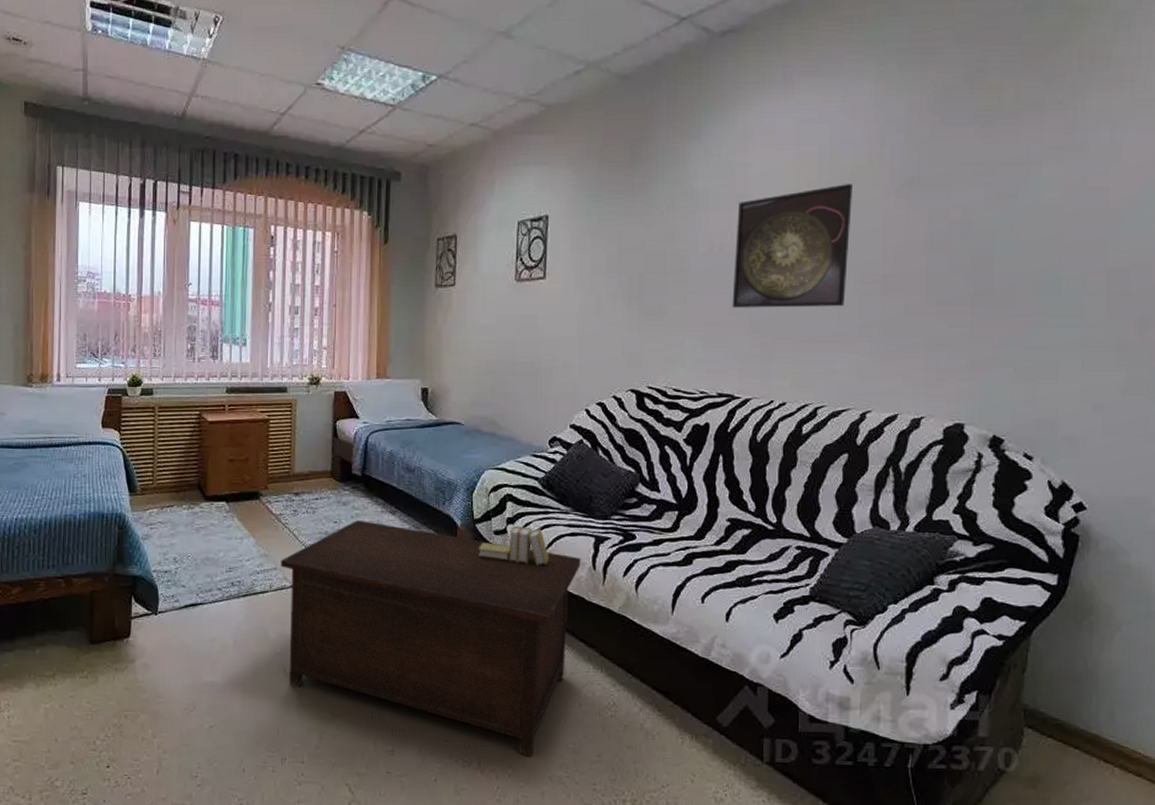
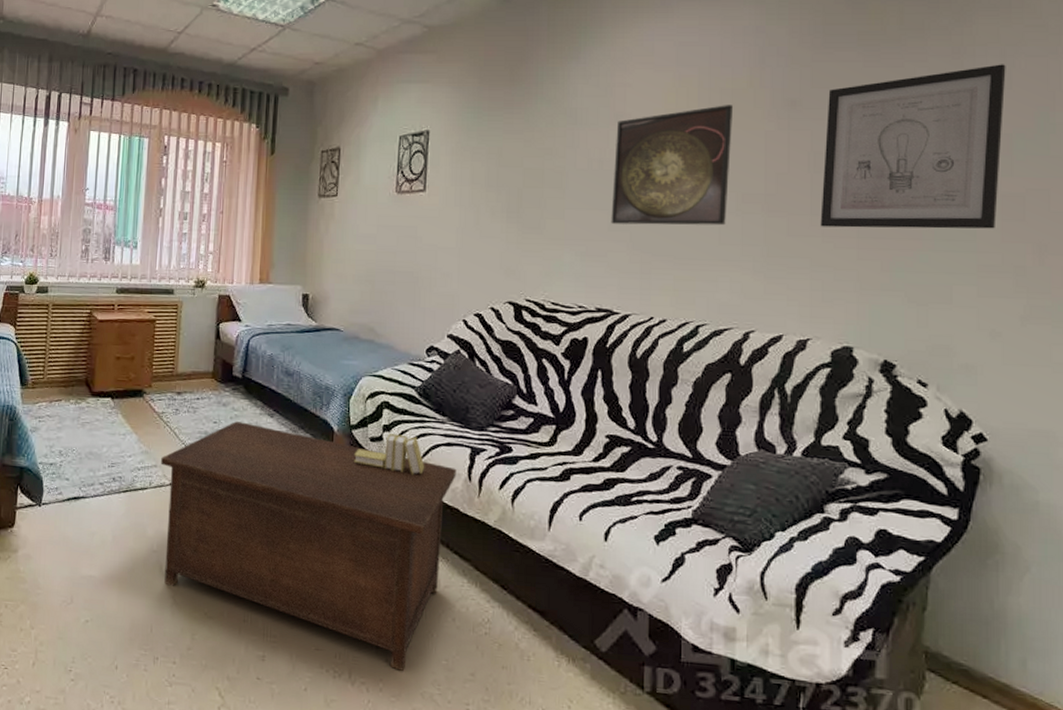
wall art: none [936,139,1116,306] -> present [820,64,1006,229]

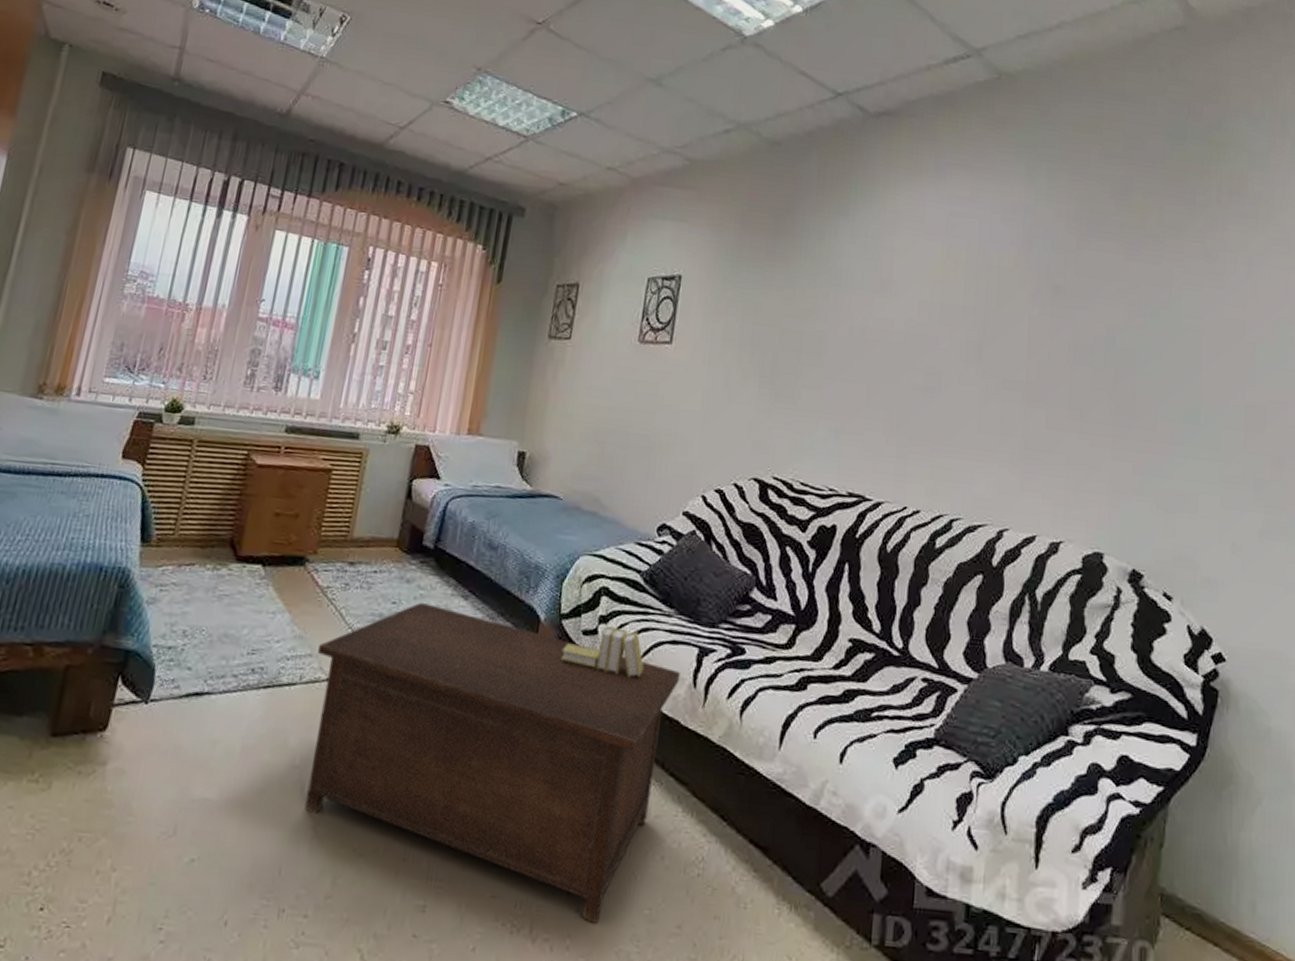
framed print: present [611,105,733,226] -> none [869,283,999,412]
wall art: present [820,64,1006,229] -> none [1078,272,1252,439]

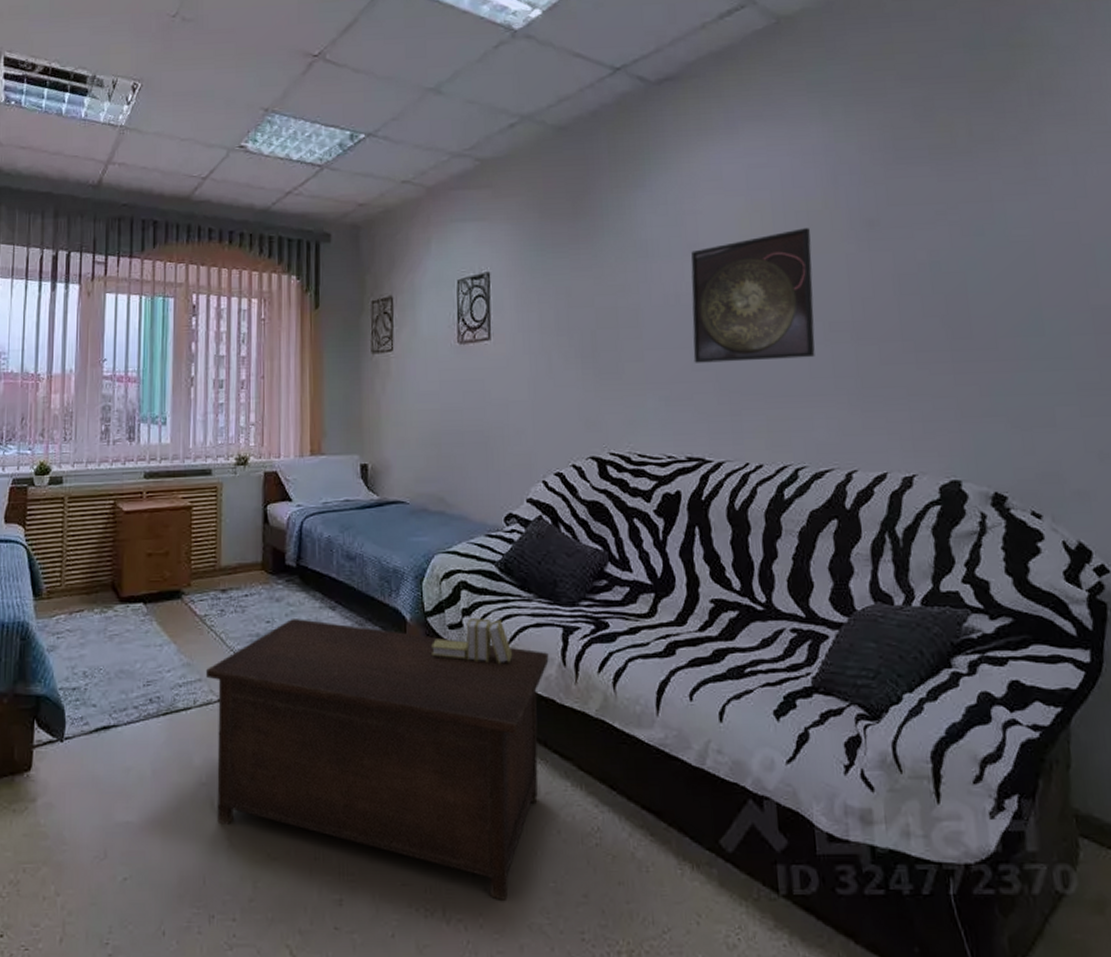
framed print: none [869,283,999,412] -> present [690,228,815,363]

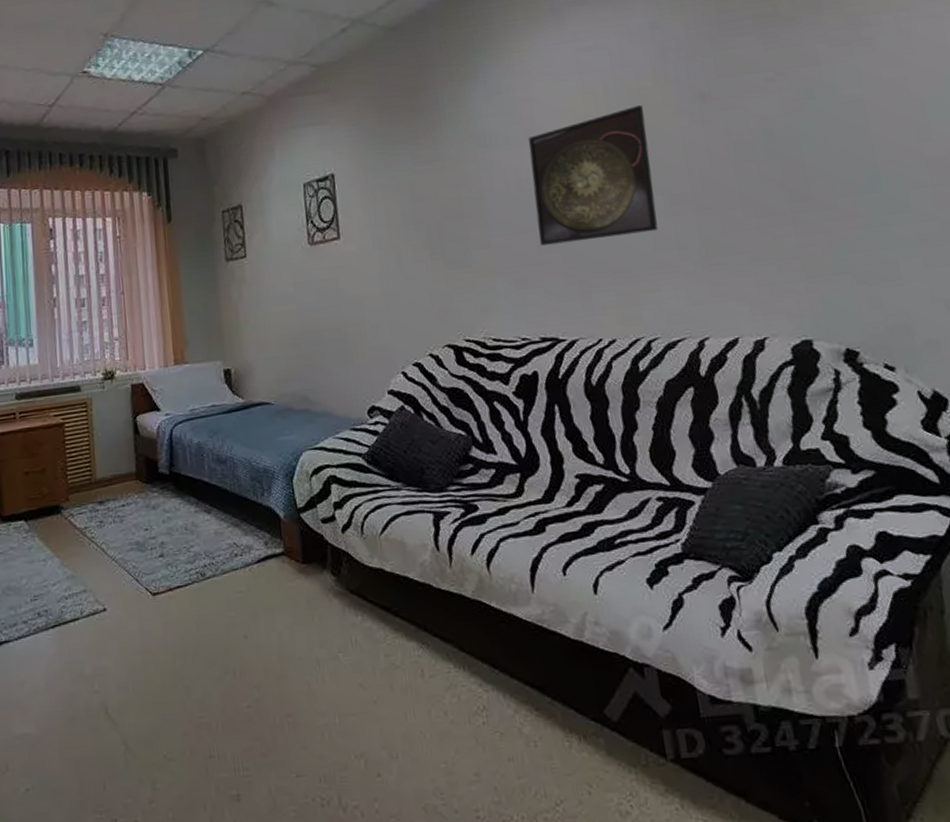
cabinet: present [206,619,549,900] -> none [90,524,423,785]
books: present [432,617,513,665] -> none [307,510,387,555]

